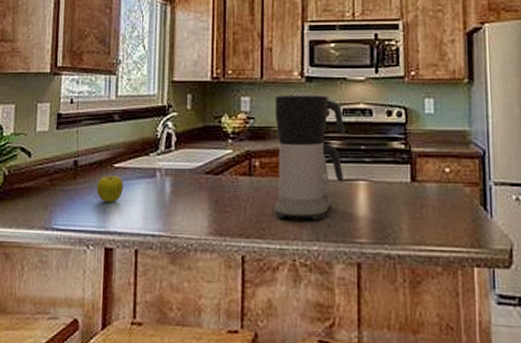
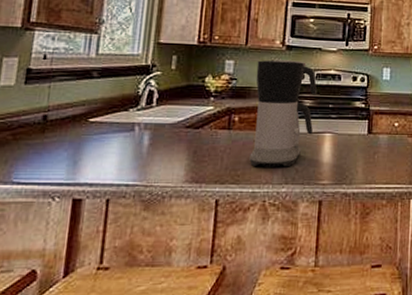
fruit: present [96,176,124,203] -> none [67,130,99,155]

